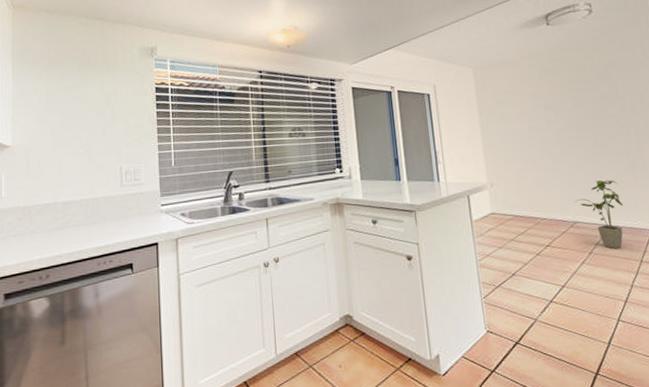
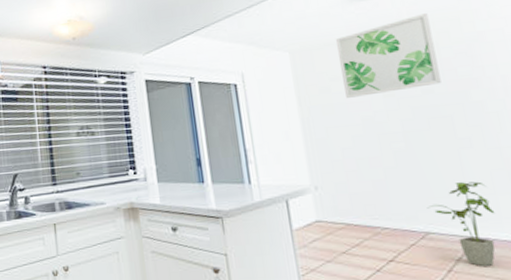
wall art: none [509,41,587,109] -> present [335,12,442,98]

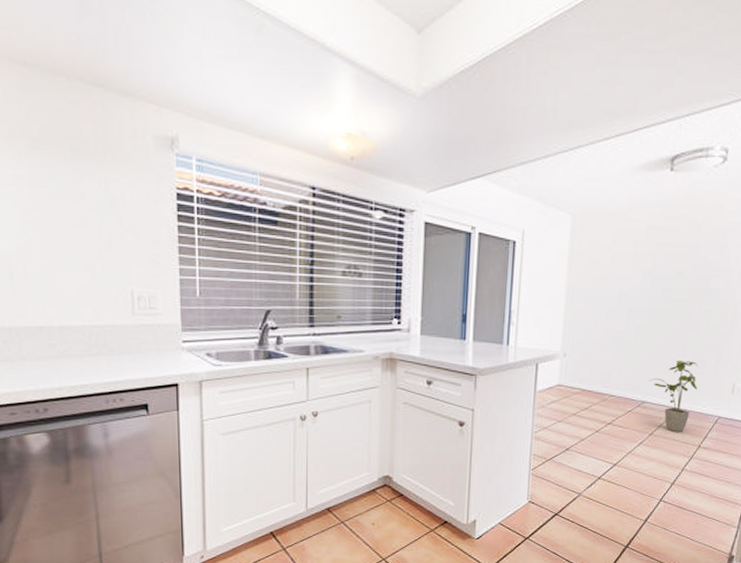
wall art: present [335,12,442,98] -> none [611,195,701,271]

